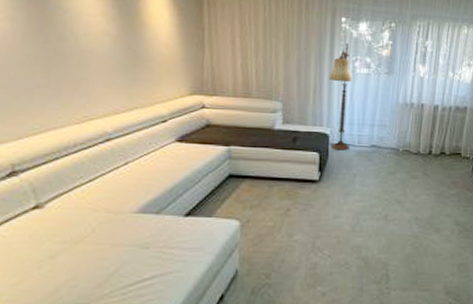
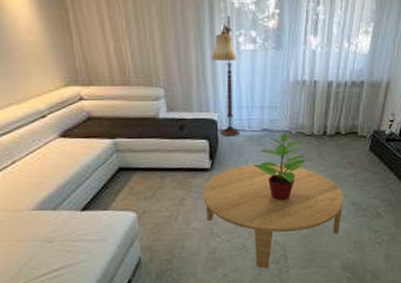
coffee table: none [309,178,447,289] -> present [203,164,343,269]
potted plant: none [361,151,412,217] -> present [254,134,306,201]

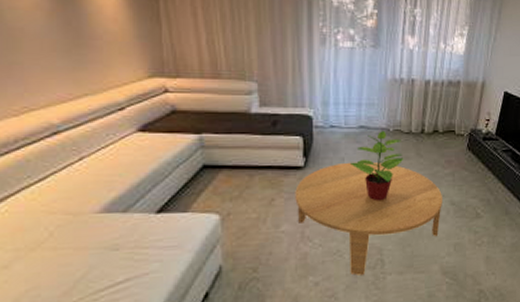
floor lamp: present [212,15,239,136] -> none [309,13,335,133]

